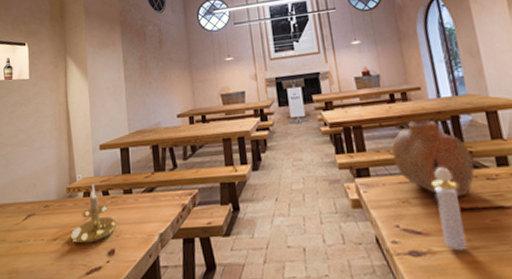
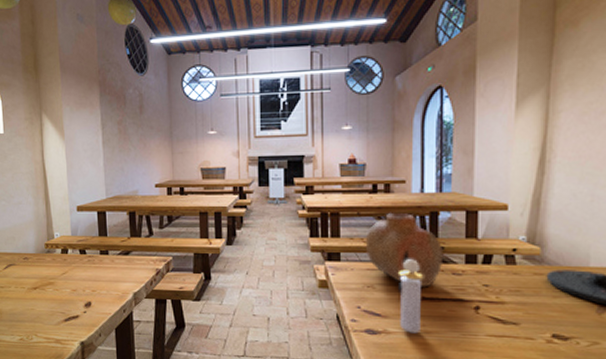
candle holder: present [71,184,118,244] -> none [50,242,95,295]

